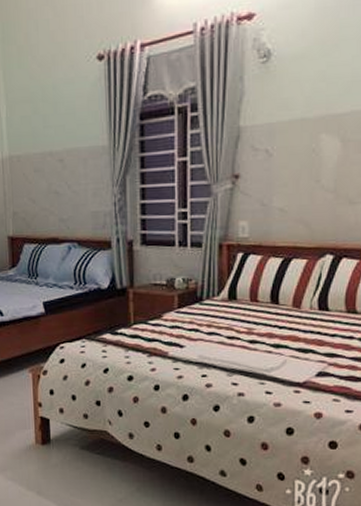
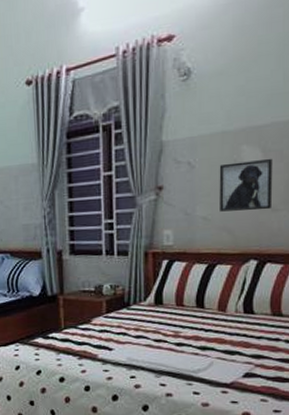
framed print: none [297,148,351,203] -> present [219,158,273,212]

